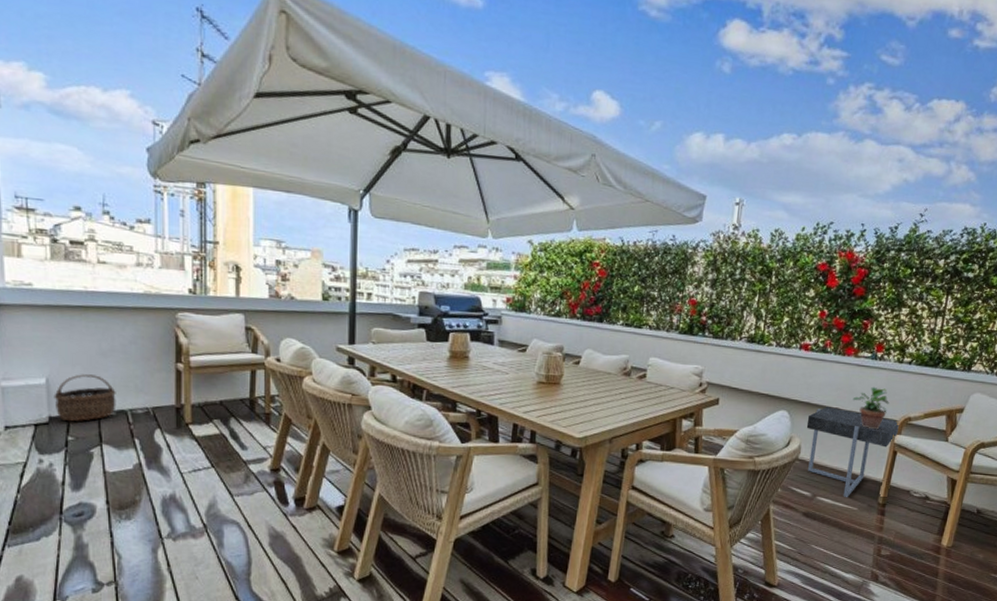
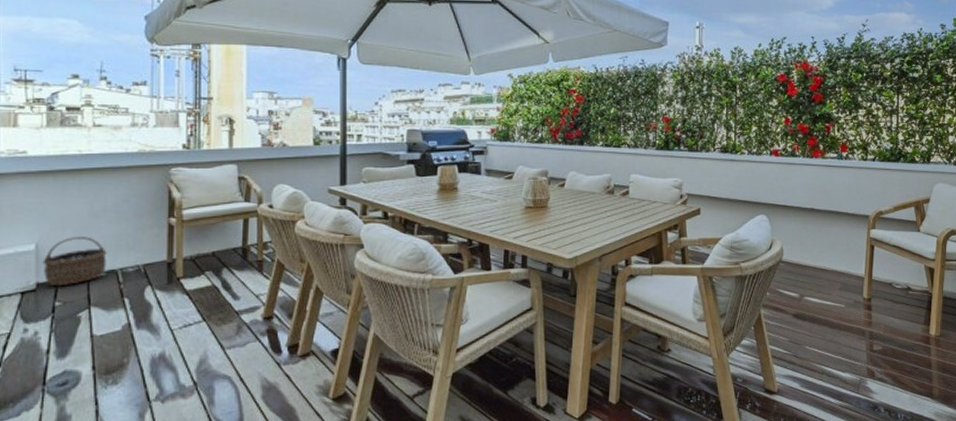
side table: present [806,407,899,497] -> none [785,208,872,295]
potted plant: present [852,386,889,429] -> none [825,185,860,225]

